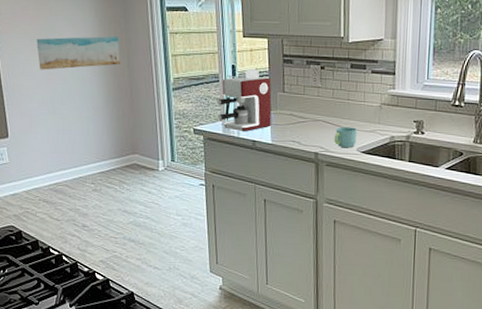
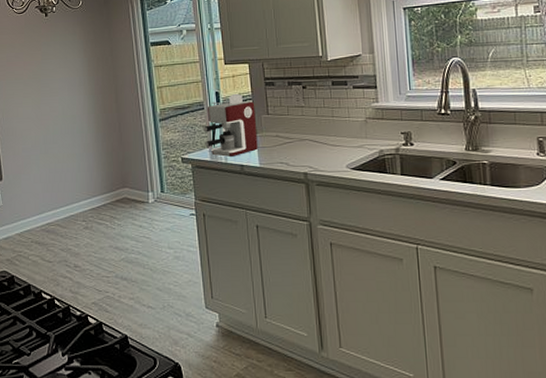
wall art: present [37,36,120,70] -> none [30,74,108,112]
mug: present [334,127,357,148] -> none [322,144,345,166]

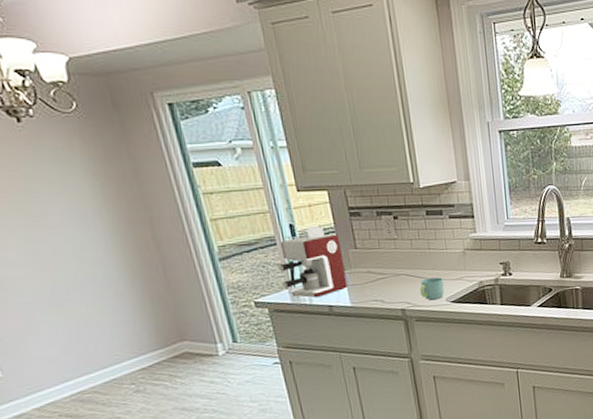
mug: none [322,144,345,166] -> present [420,277,445,300]

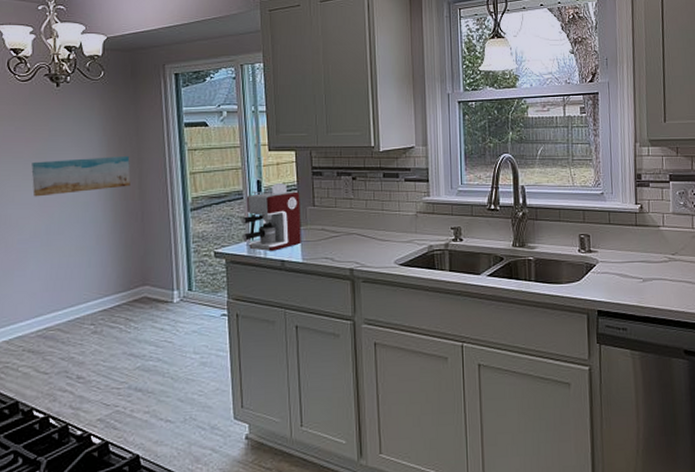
wall art: none [11,204,142,255] -> present [31,156,131,197]
mug: present [420,277,445,300] -> none [370,239,394,262]

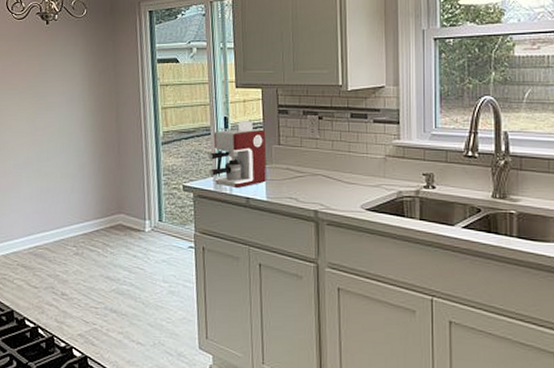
wall art: present [31,156,131,197] -> none [25,90,109,126]

